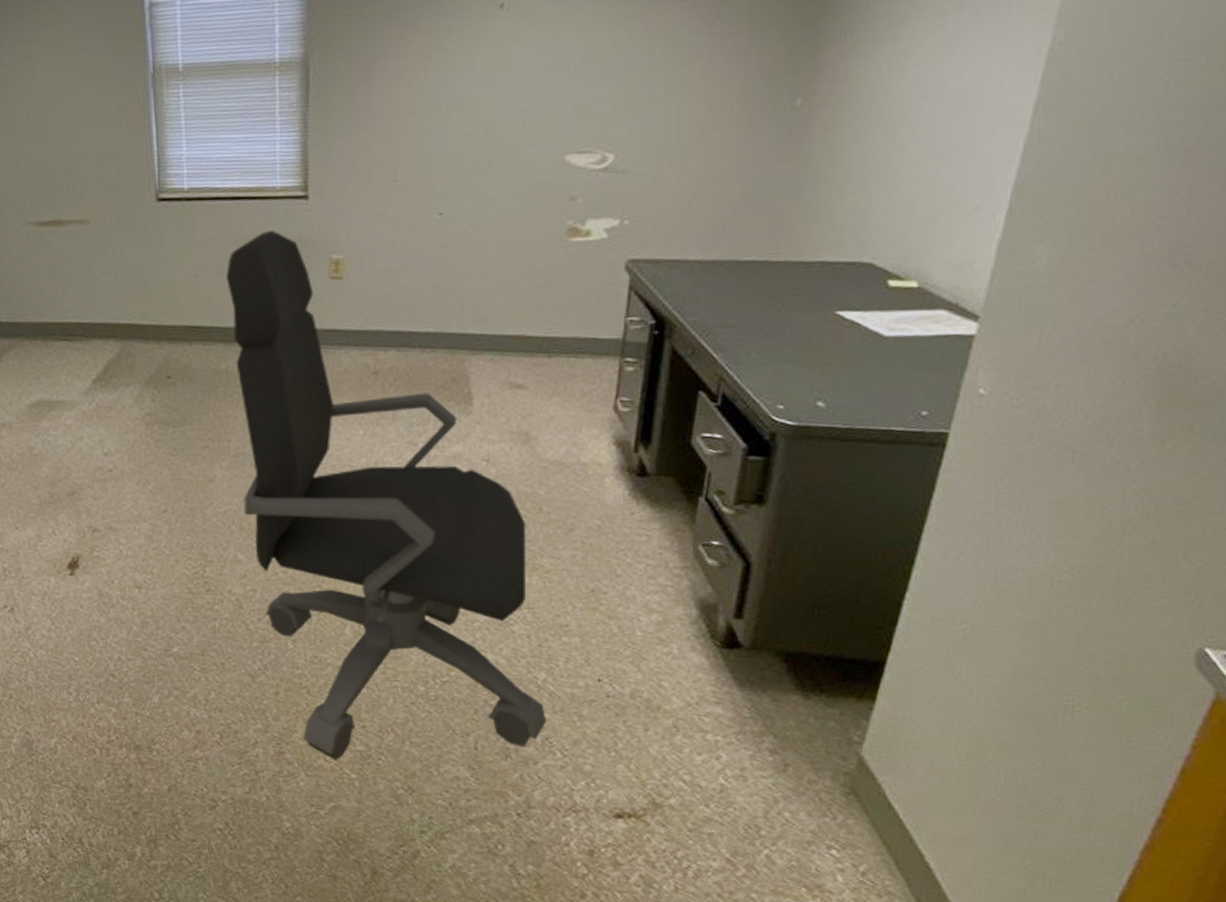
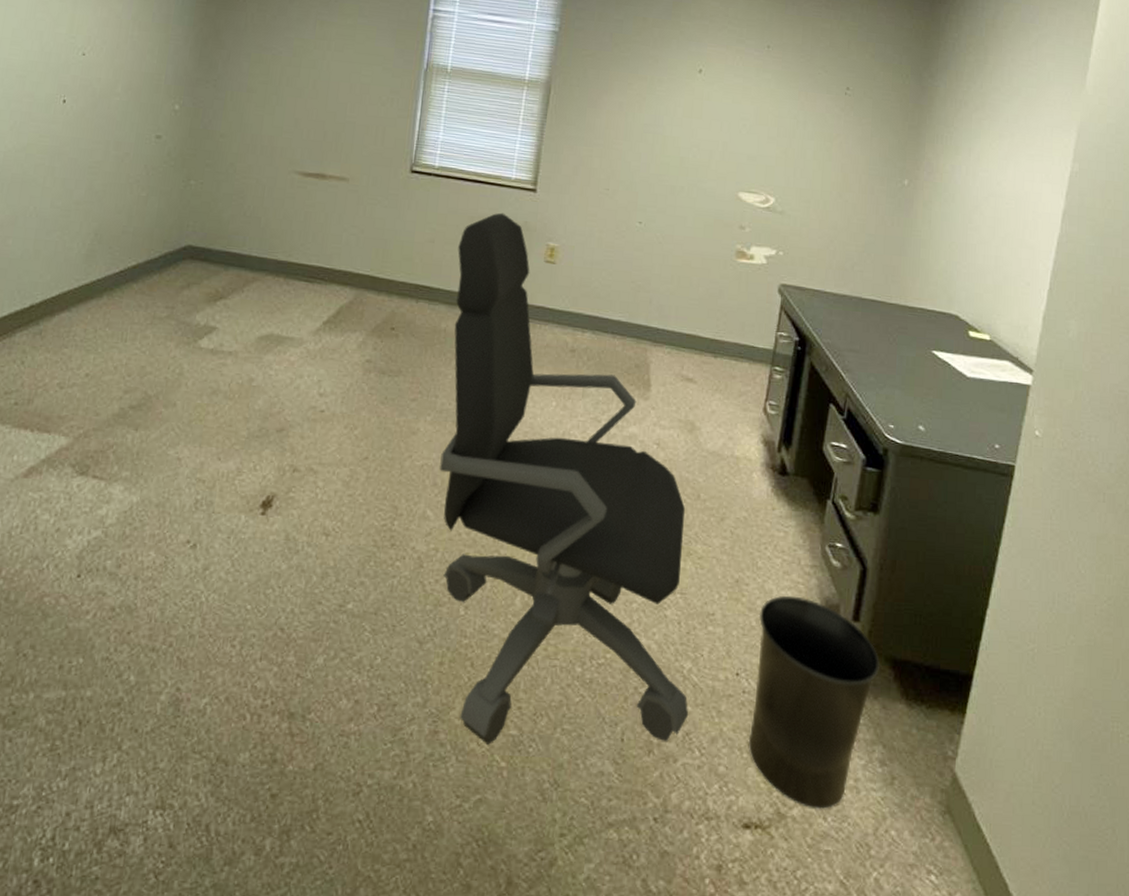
waste bin: none [616,599,770,797] -> present [748,595,881,809]

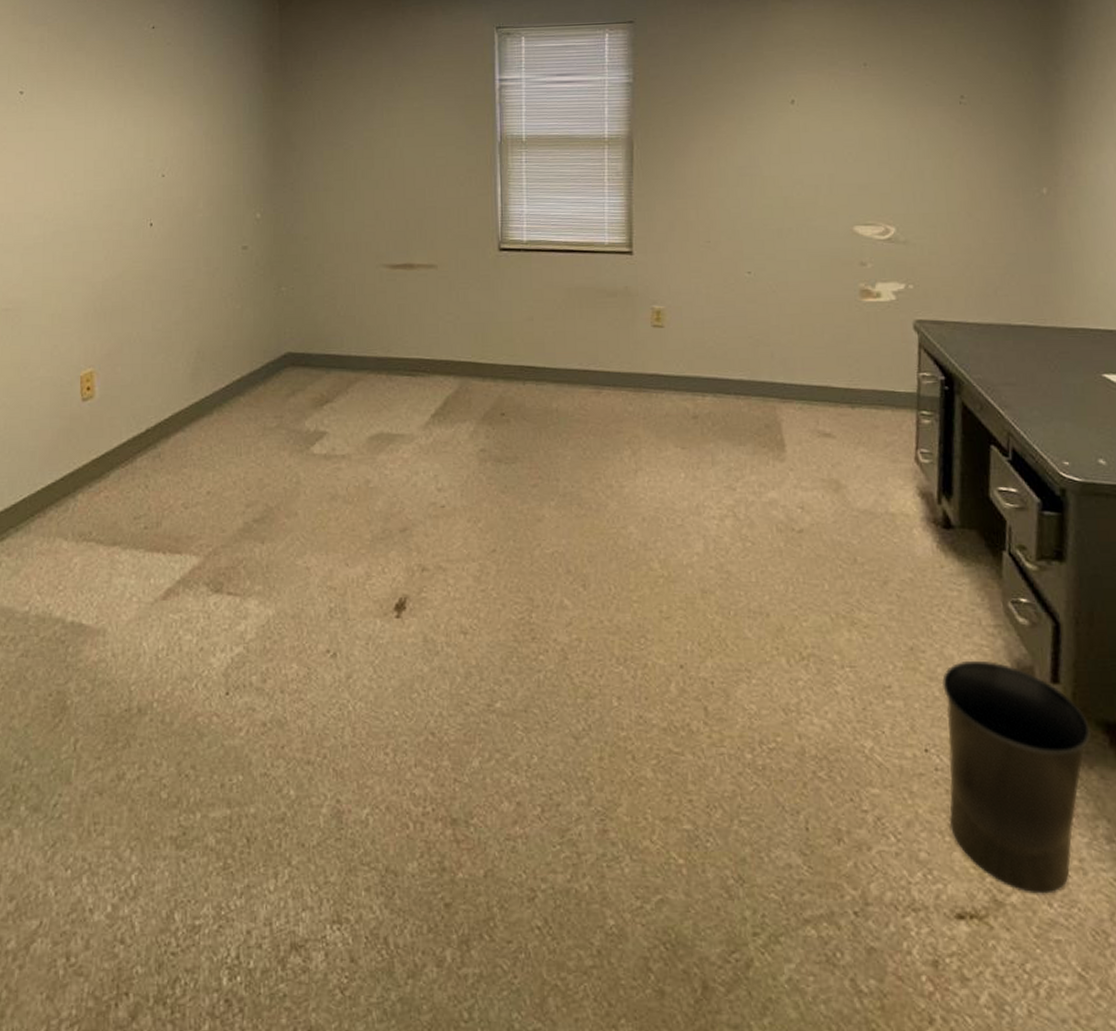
office chair: present [439,212,689,745] -> none [559,280,878,841]

